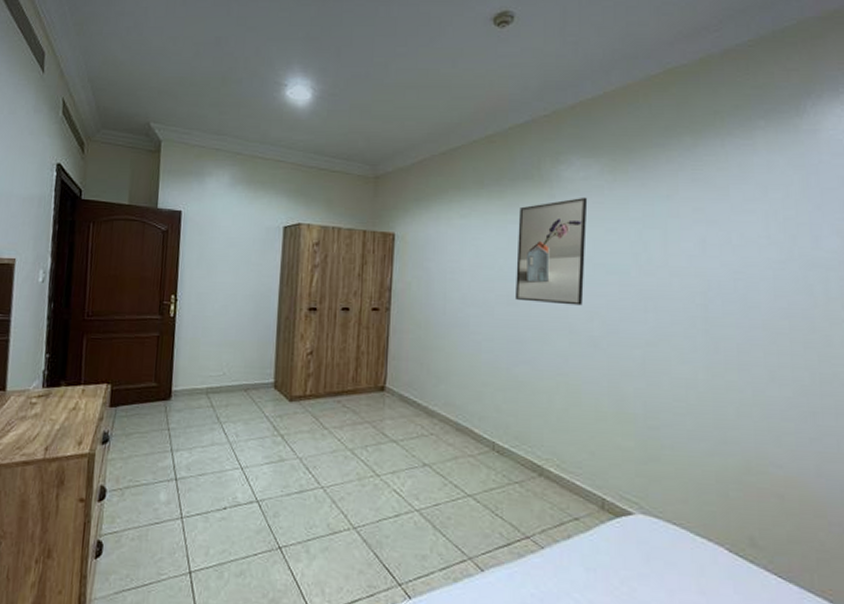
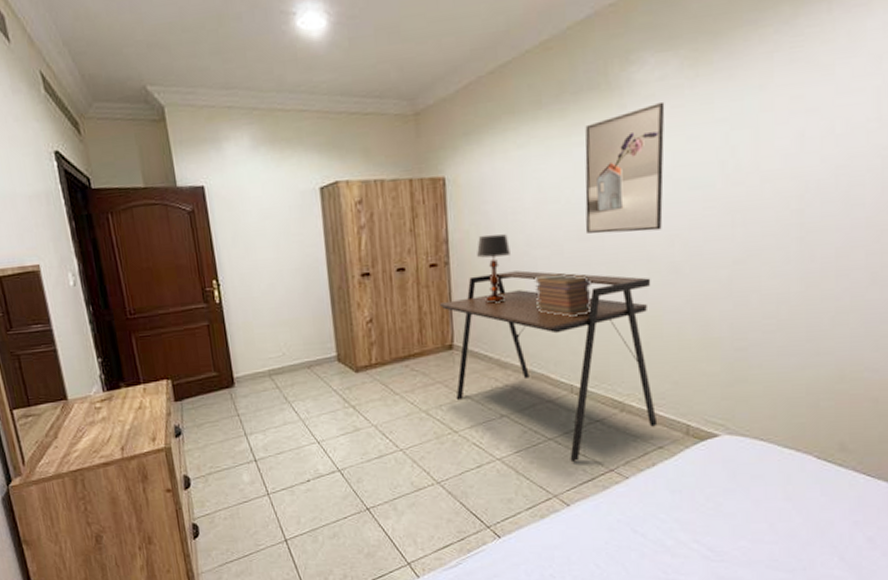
desk: none [376,324,574,523] -> present [439,270,658,461]
table lamp: none [416,289,446,353] -> present [477,234,510,304]
book stack: none [465,332,517,375] -> present [533,274,592,317]

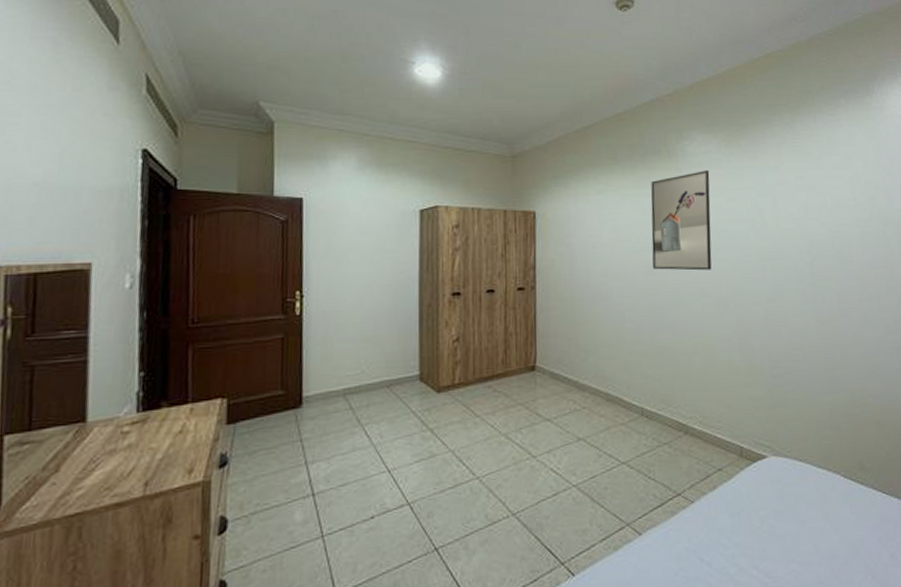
desk: present [439,270,658,461] -> none [524,298,717,486]
table lamp: present [477,234,510,304] -> none [561,265,590,327]
book stack: present [533,274,592,317] -> none [609,303,658,342]

